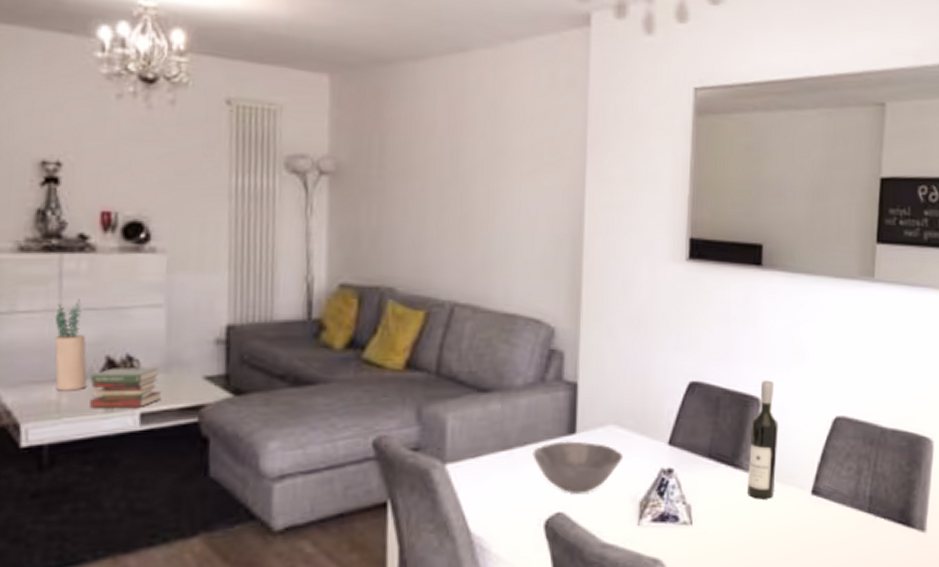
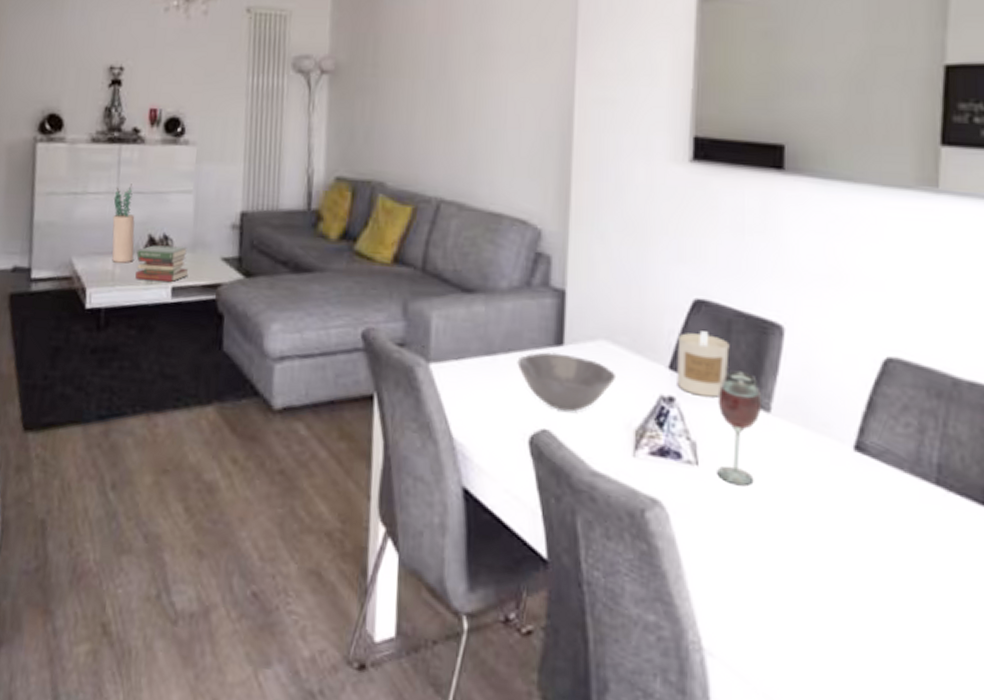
candle: none [675,409,718,465] -> present [677,331,730,398]
wineglass: none [708,440,744,537] -> present [717,370,763,486]
bottle: present [748,380,778,499] -> none [768,304,808,448]

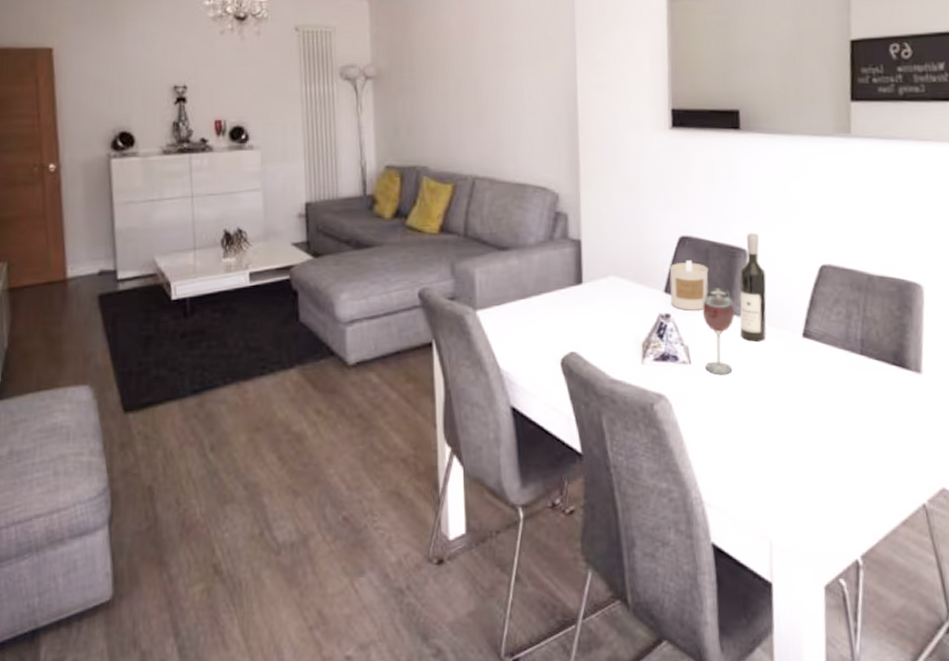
vase: present [112,183,135,263] -> none [188,187,212,257]
books: present [135,245,188,283] -> none [214,238,262,270]
bowl: present [517,352,617,412] -> none [547,290,625,336]
bottle: none [768,304,808,448] -> present [739,233,767,341]

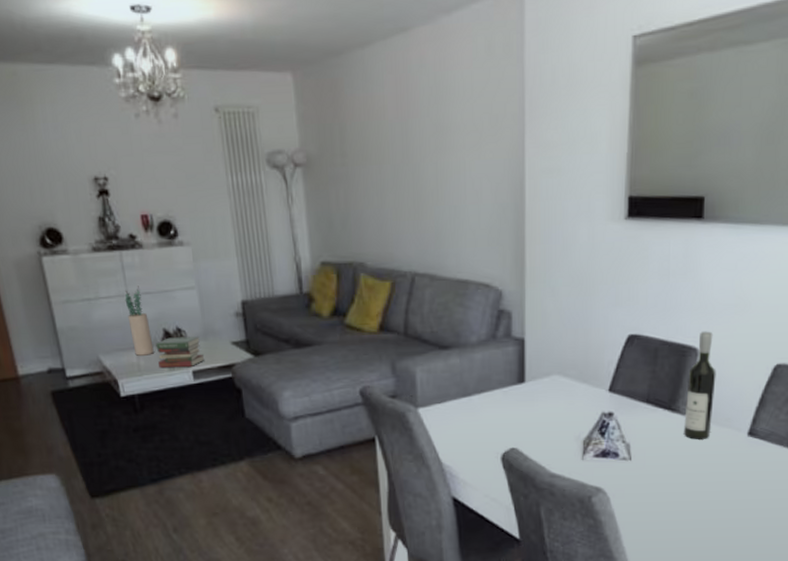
vase: none [188,187,212,257] -> present [125,286,154,356]
books: none [214,238,262,270] -> present [155,336,204,368]
candle: present [669,260,709,311] -> none [615,359,656,409]
wineglass: present [702,288,735,375] -> none [645,387,681,471]

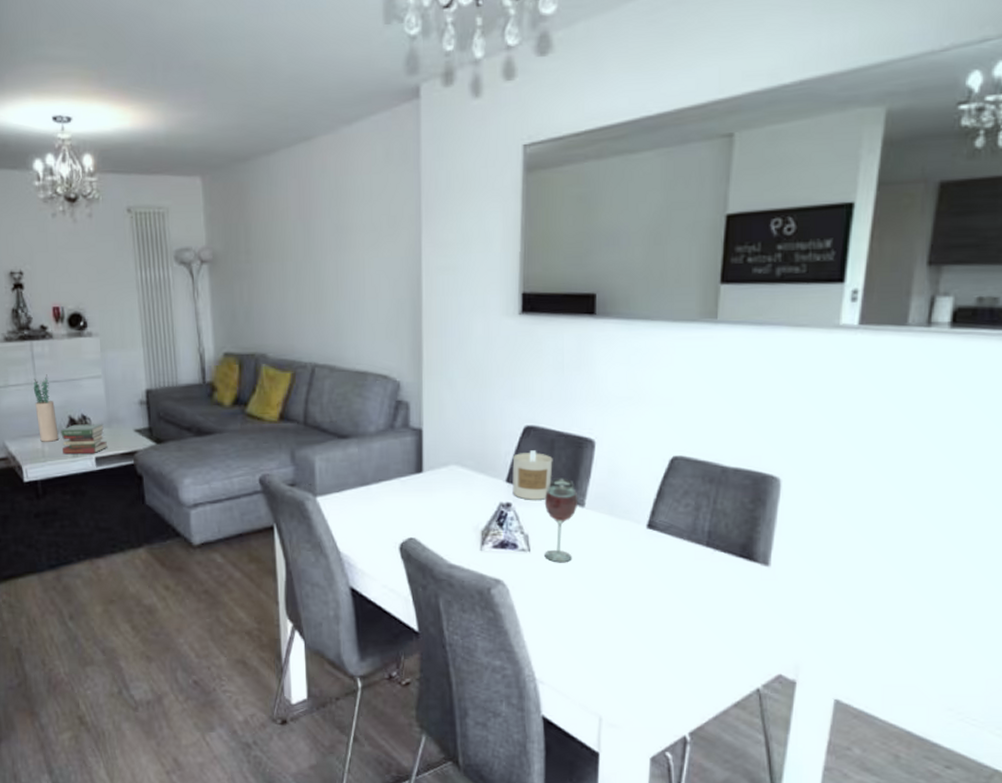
candle: none [615,359,656,409] -> present [512,450,553,500]
wineglass: none [645,387,681,471] -> present [544,478,579,563]
bottle: present [684,331,716,439] -> none [583,423,613,531]

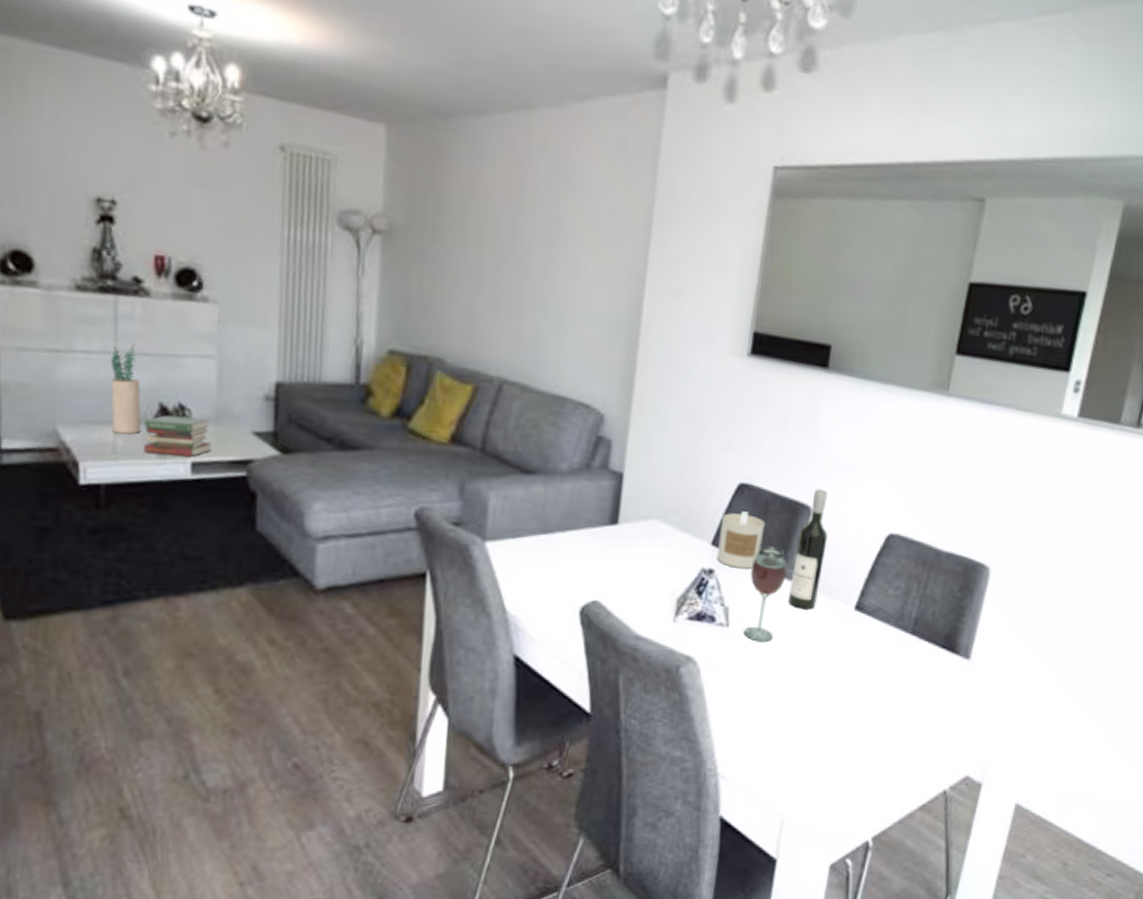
bottle: none [583,423,613,531] -> present [788,489,828,610]

